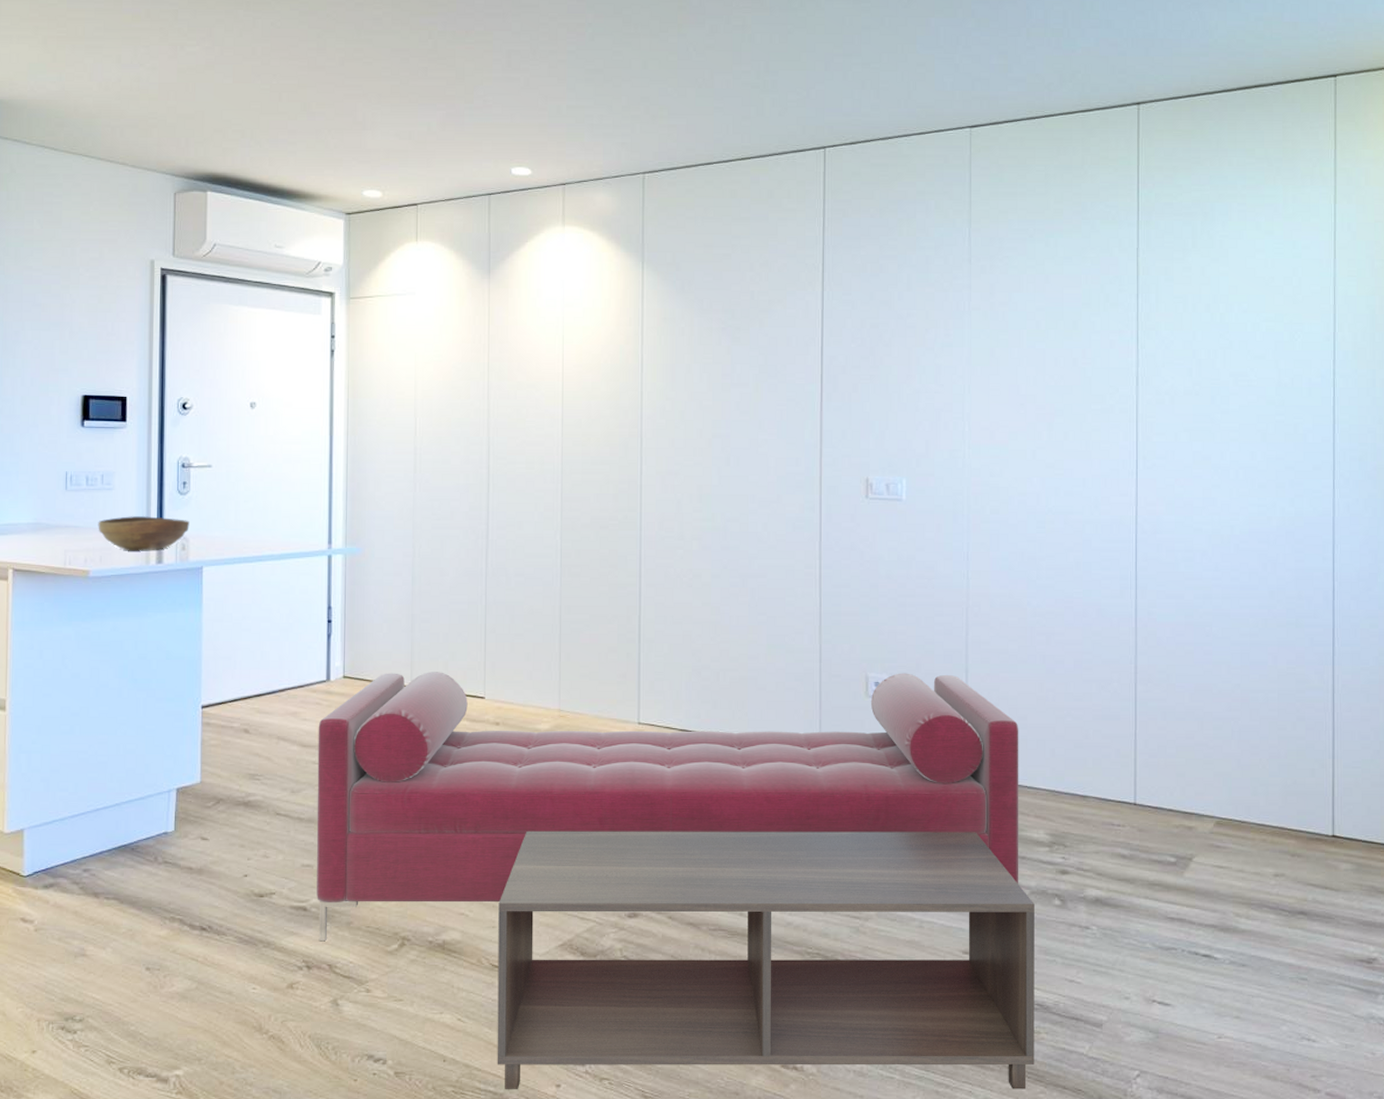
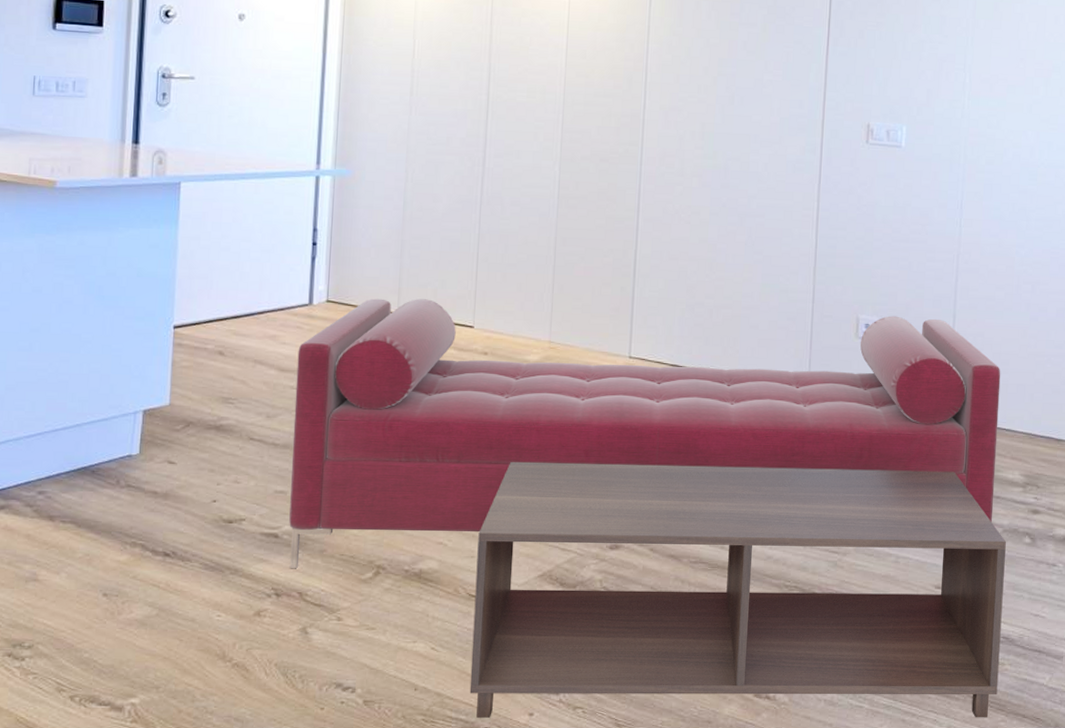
bowl: present [98,516,190,550] -> none [67,126,168,162]

